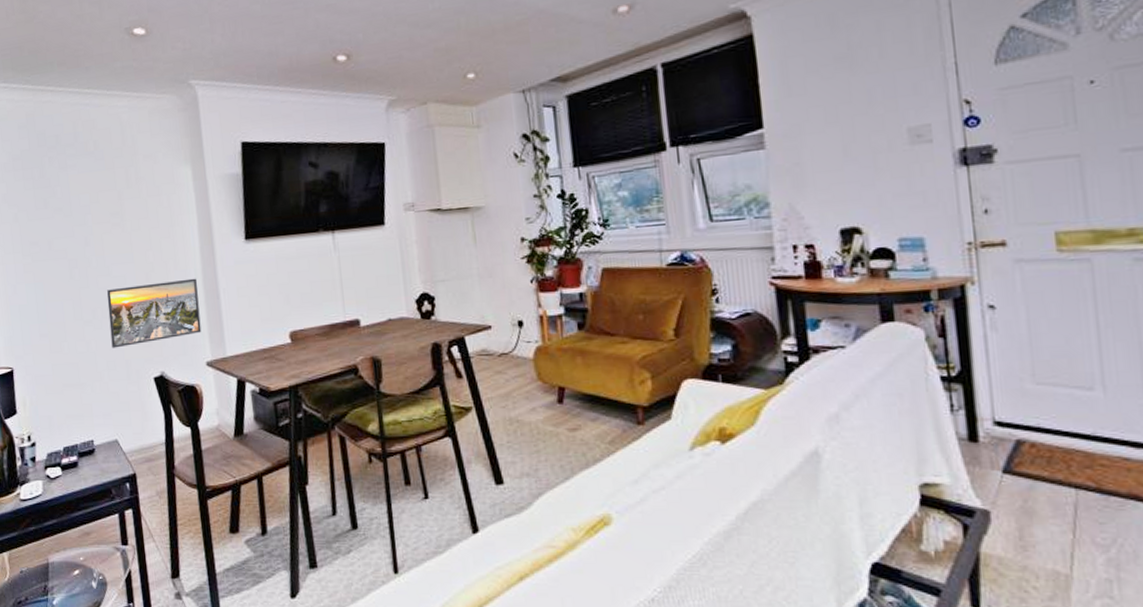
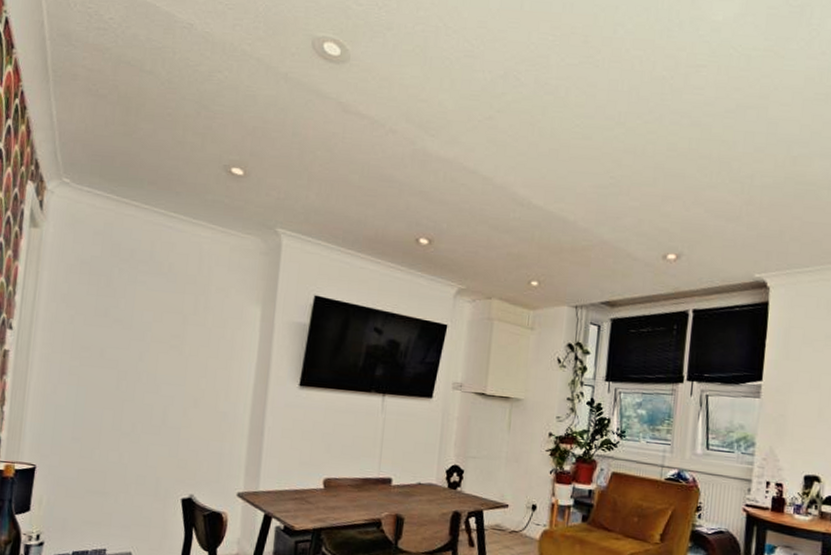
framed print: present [107,278,202,348] -> none [145,407,244,465]

